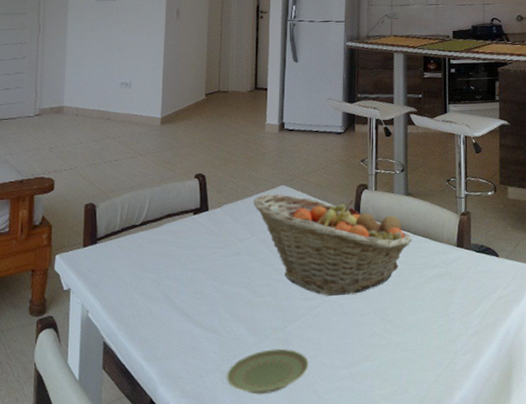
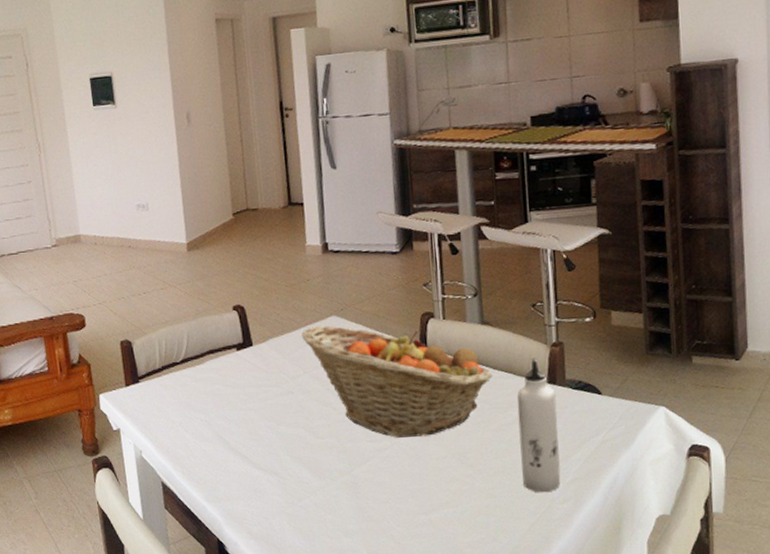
plate: present [226,348,309,394] -> none [293,492,382,538]
water bottle: none [431,224,464,346] -> present [517,357,561,493]

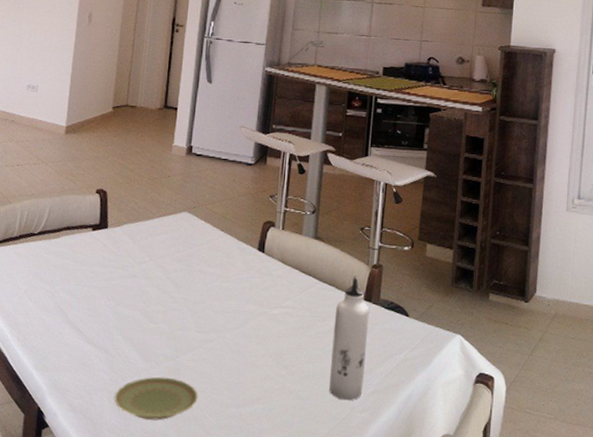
plate: none [293,492,382,538] -> present [114,376,198,420]
fruit basket: present [302,325,493,438] -> none [154,219,318,334]

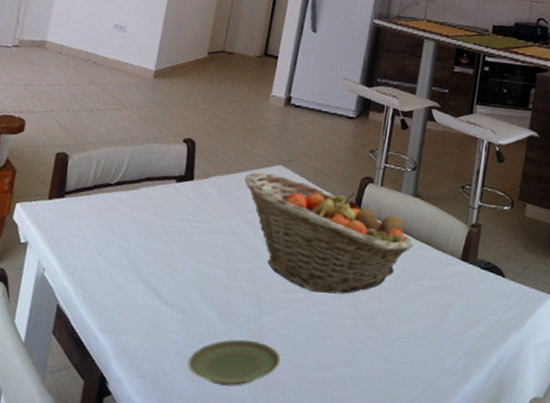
fruit basket: none [154,219,318,334] -> present [244,172,414,294]
water bottle: present [329,275,370,401] -> none [419,234,466,364]

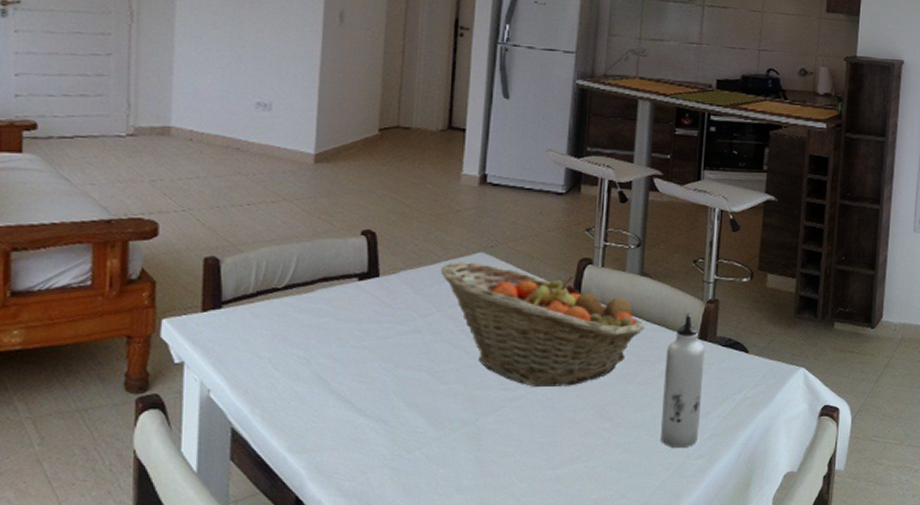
plate: present [187,339,281,386] -> none [397,444,505,495]
water bottle: none [419,234,466,364] -> present [661,313,705,449]

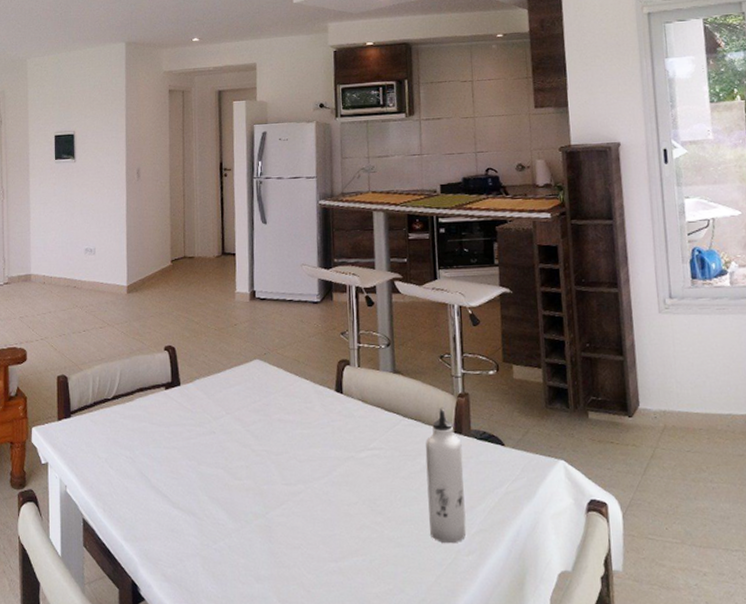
fruit basket: present [441,262,645,387] -> none [227,368,403,482]

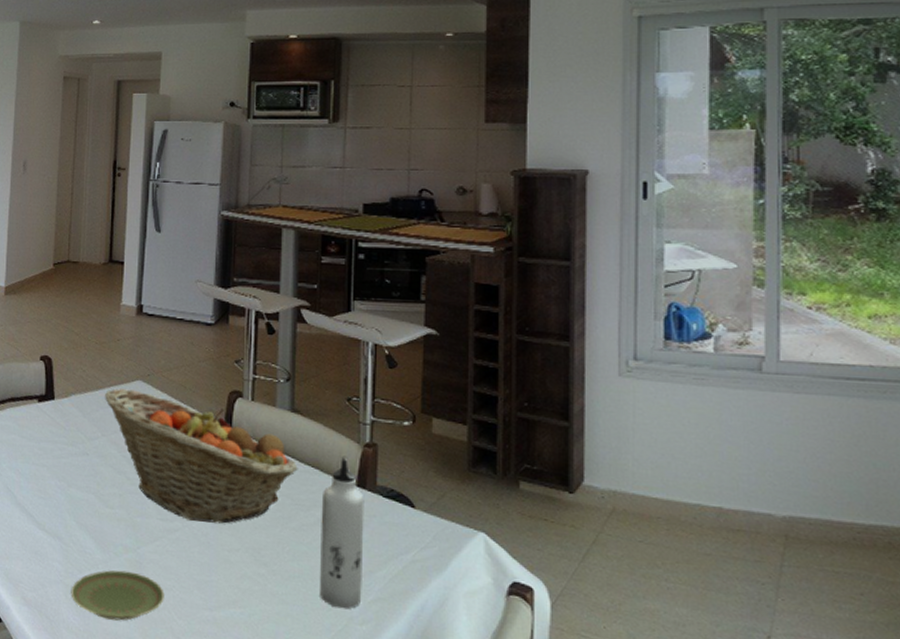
plate: none [207,536,294,583] -> present [71,570,164,621]
fruit basket: none [227,368,403,482] -> present [105,388,298,524]

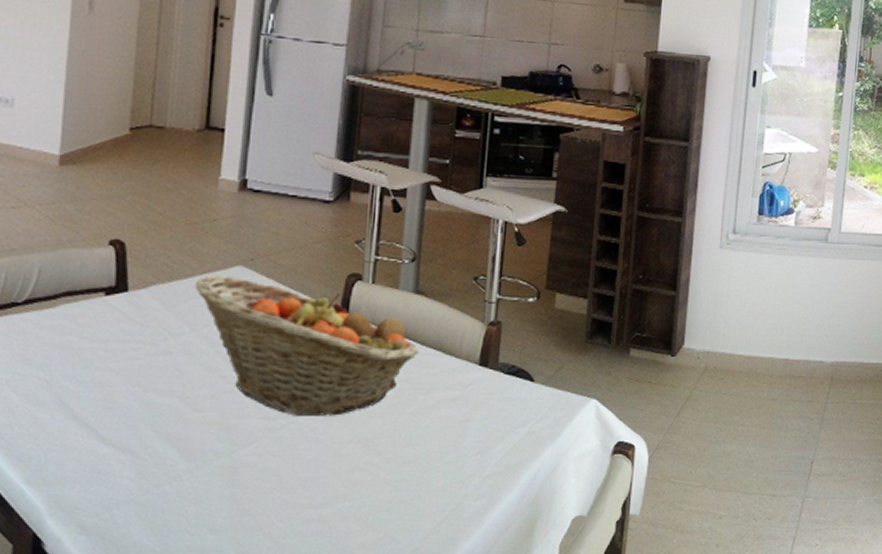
plate: present [71,570,164,621] -> none [145,479,263,535]
water bottle: present [320,456,364,609] -> none [435,336,486,488]

